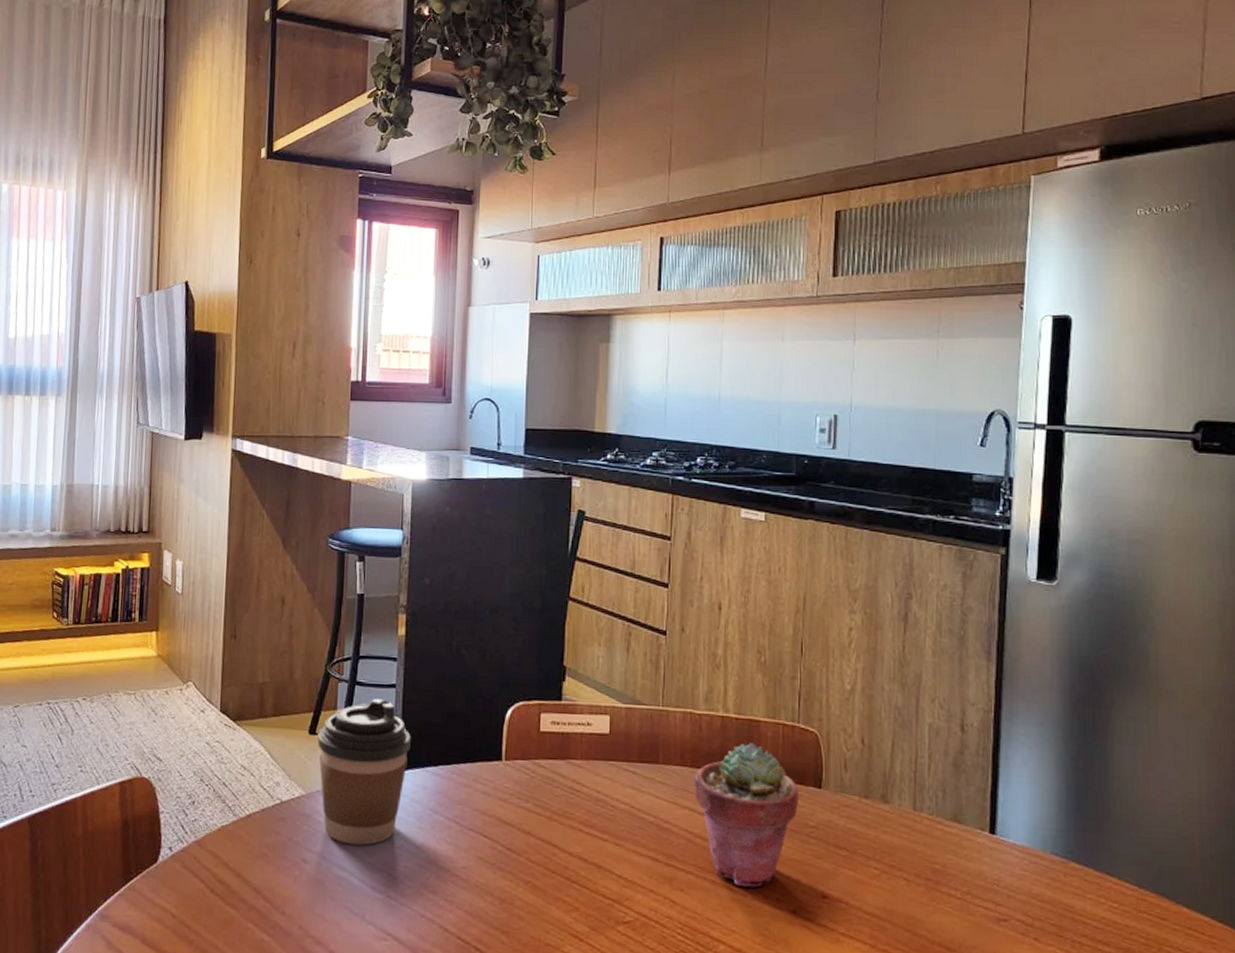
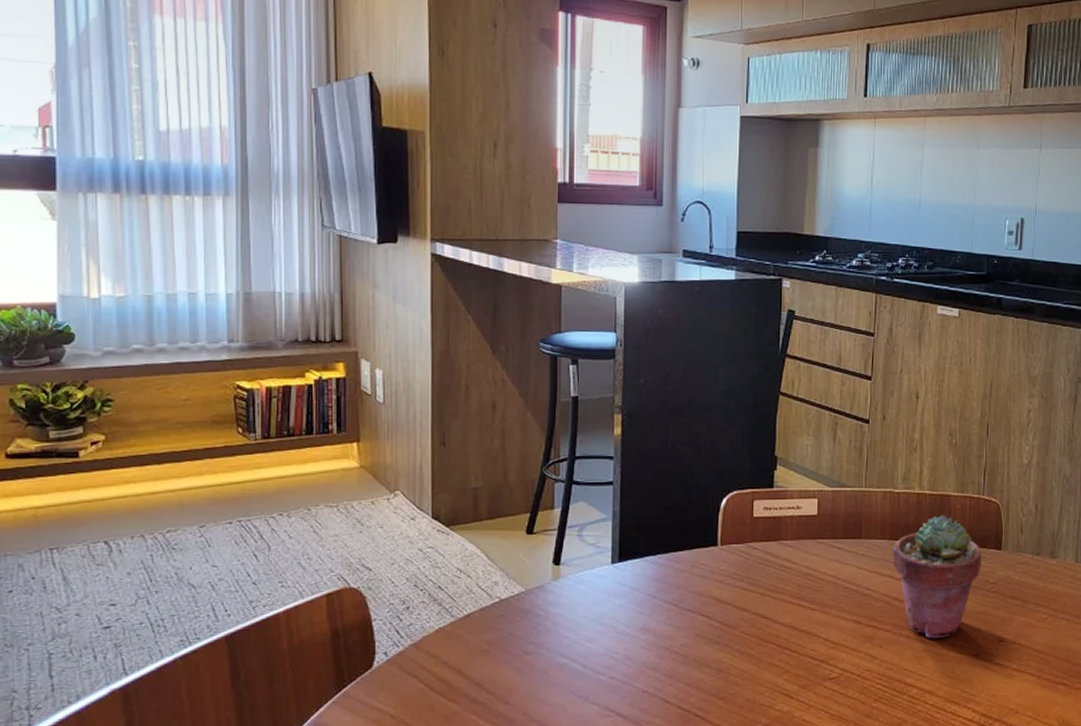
coffee cup: present [317,699,412,846] -> none [535,496,630,634]

